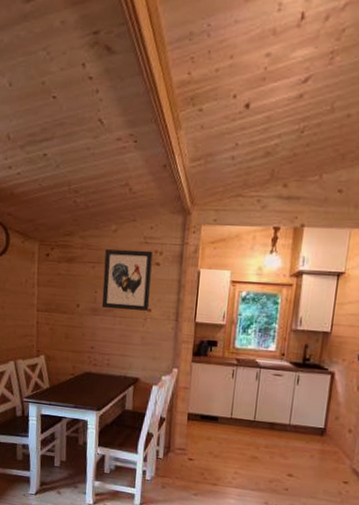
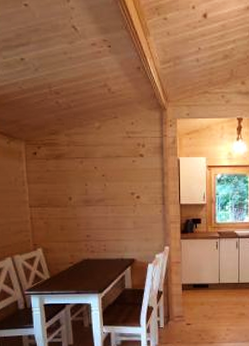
wall art: present [101,249,153,311] -> none [91,144,138,199]

